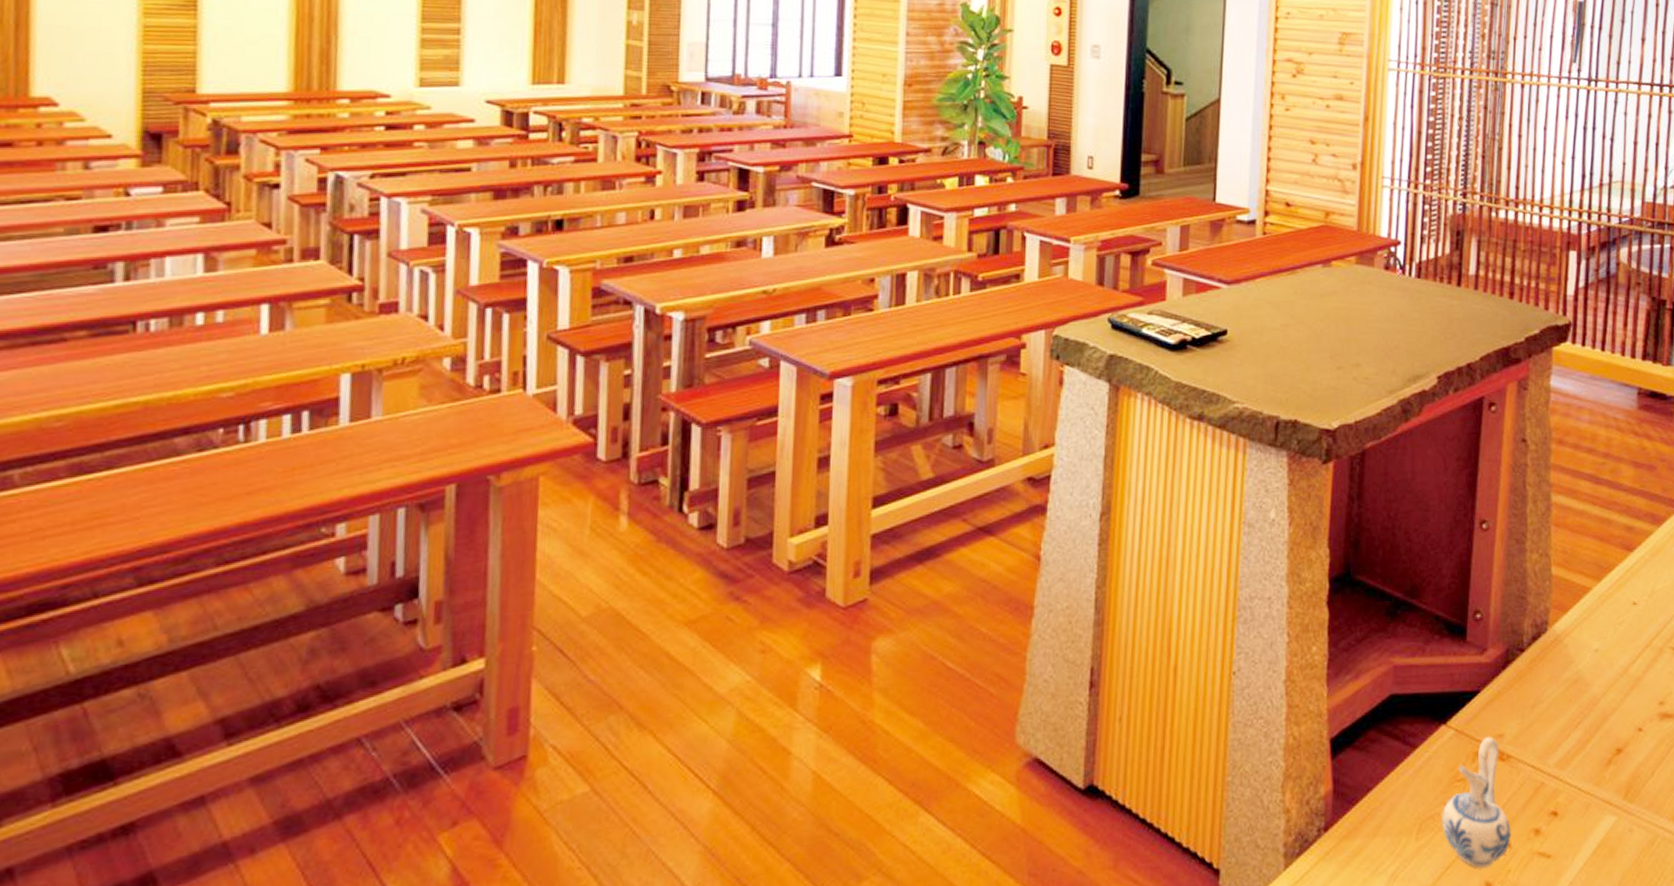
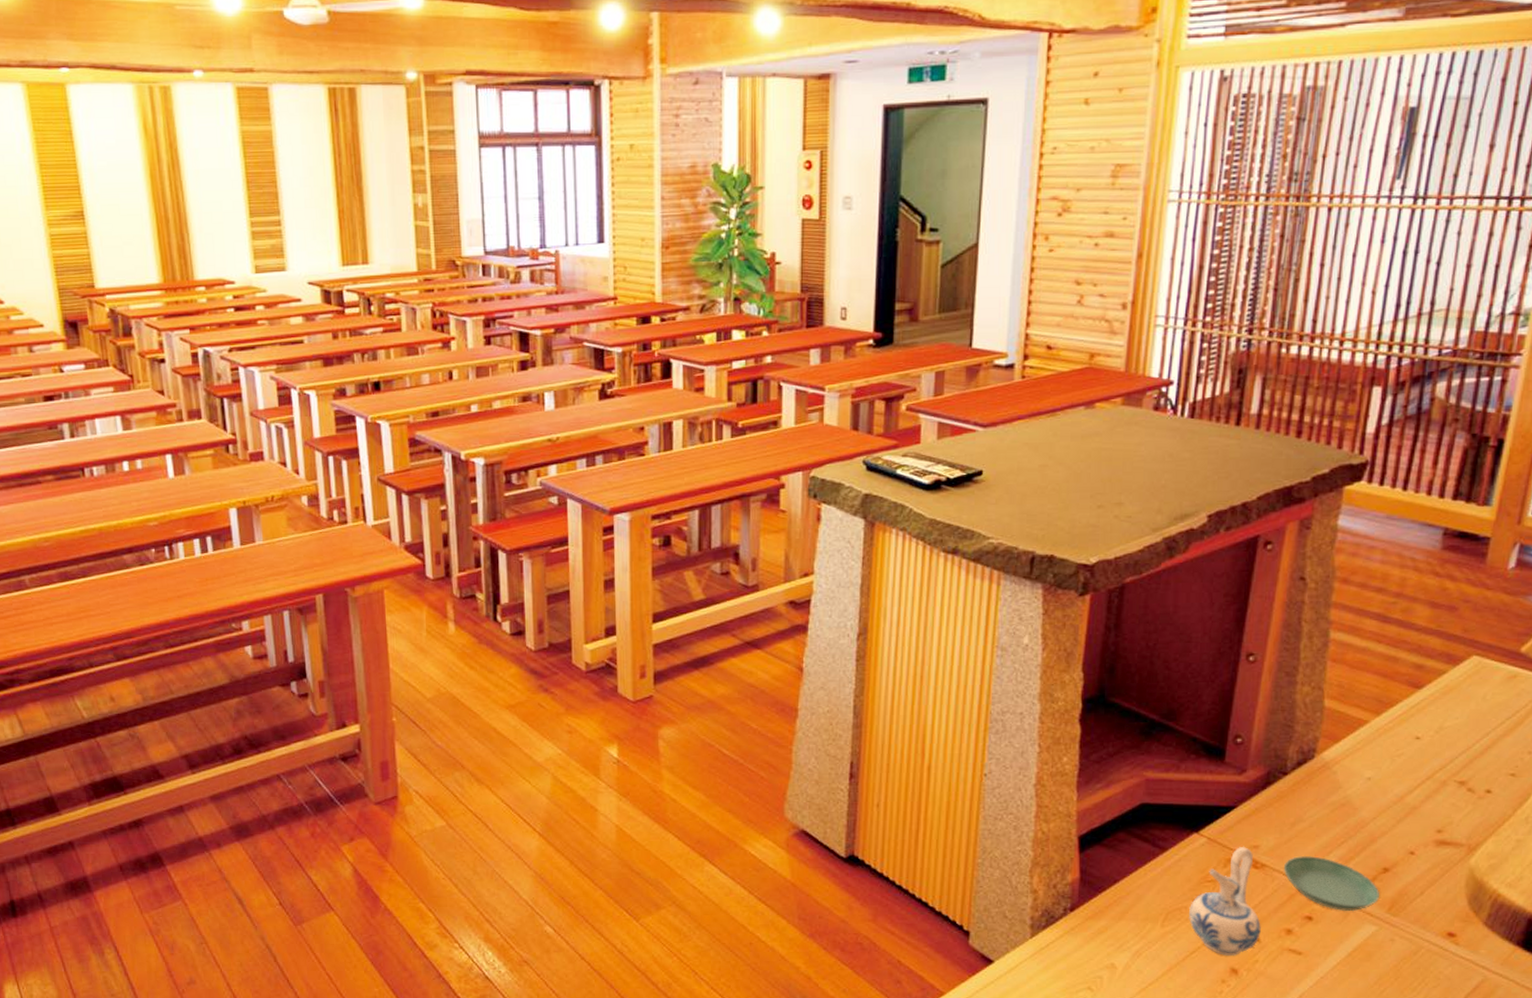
saucer: none [1527,741,1615,802] -> present [1283,855,1379,912]

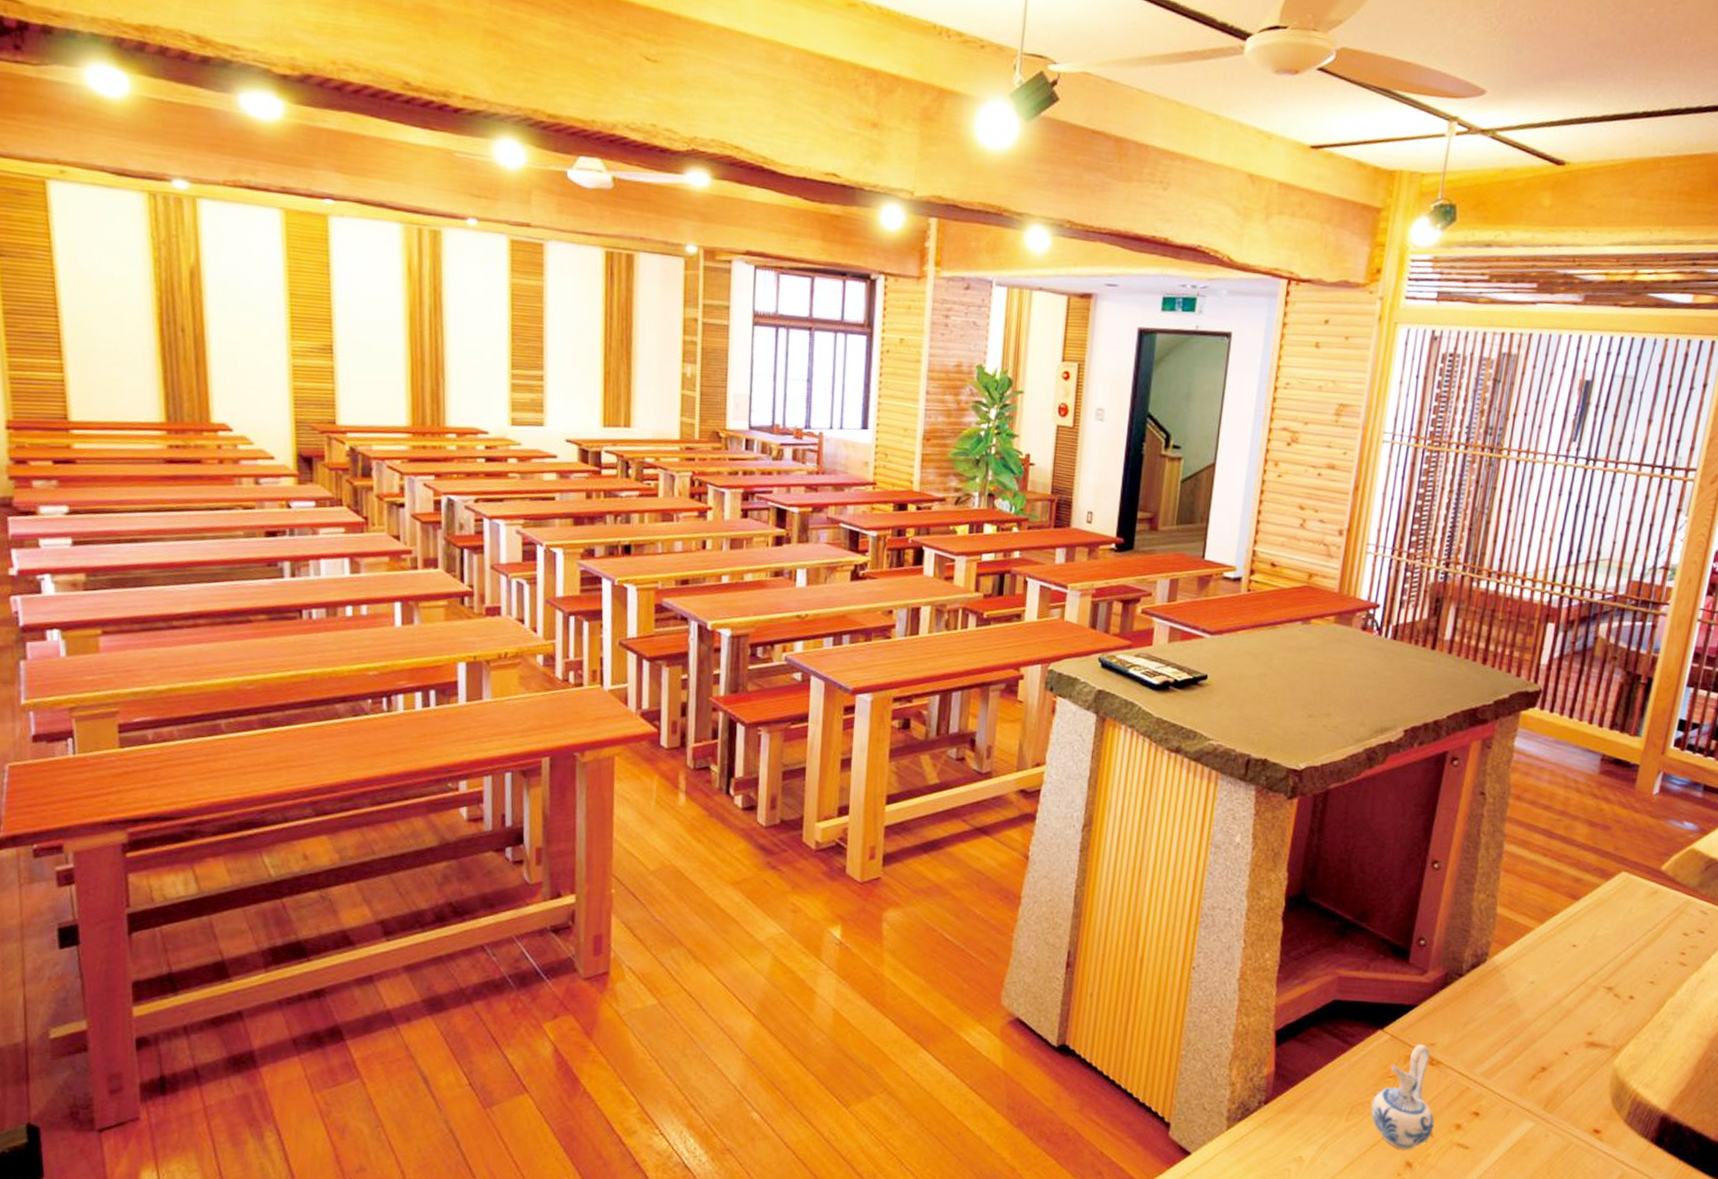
saucer: present [1283,855,1379,912] -> none [1455,1053,1537,1108]

